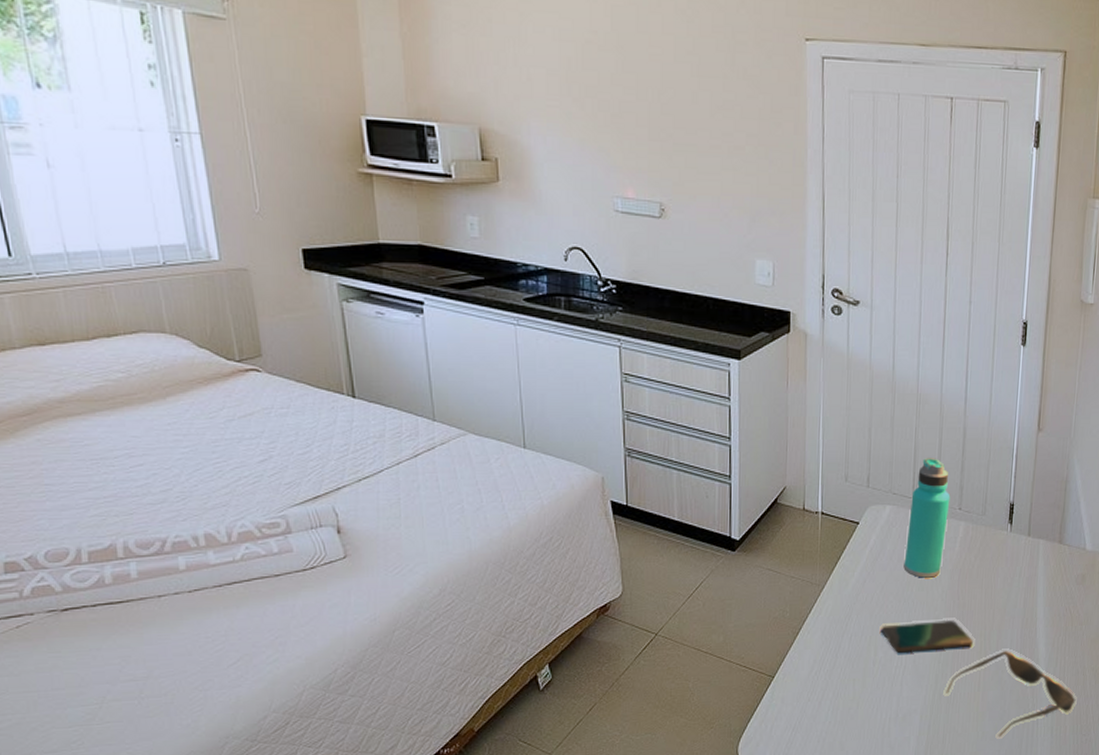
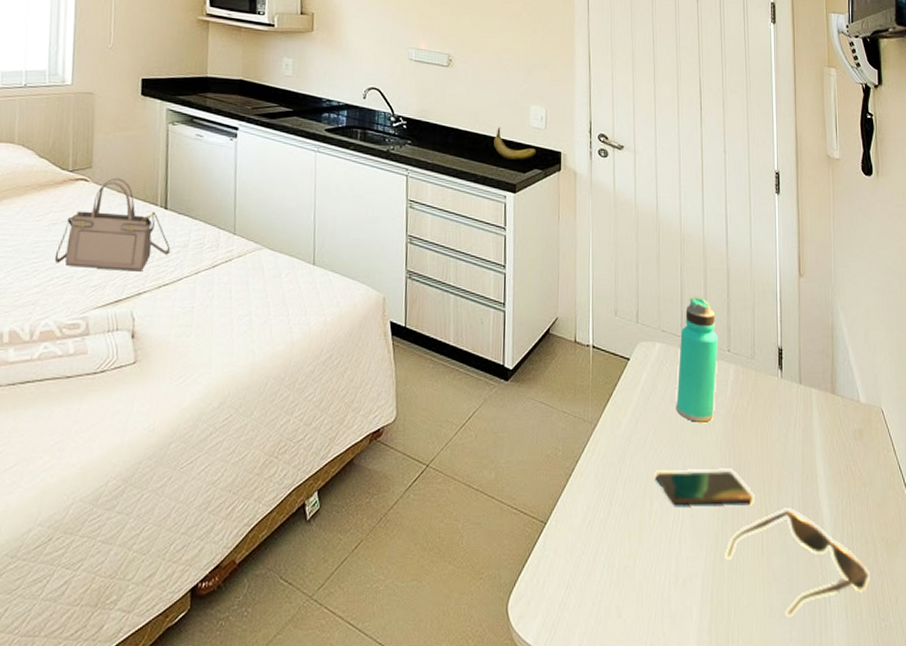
handbag: none [238,366,366,466] -> present [54,177,171,272]
fruit: none [715,286,763,324] -> present [494,126,537,161]

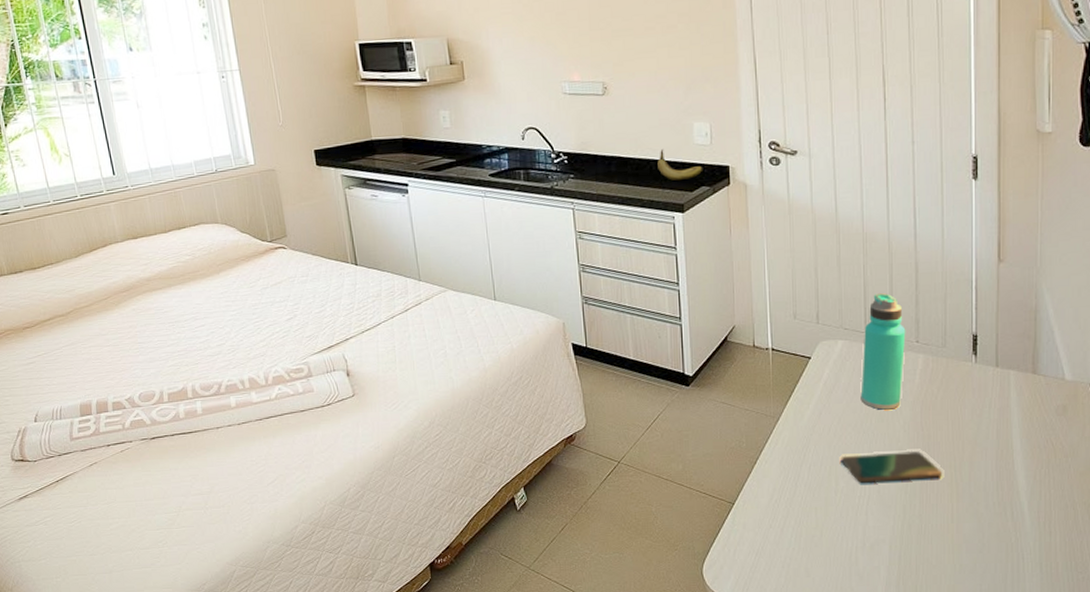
handbag: present [54,177,171,272] -> none [271,242,367,323]
sunglasses: present [727,509,869,615] -> none [916,482,1067,571]

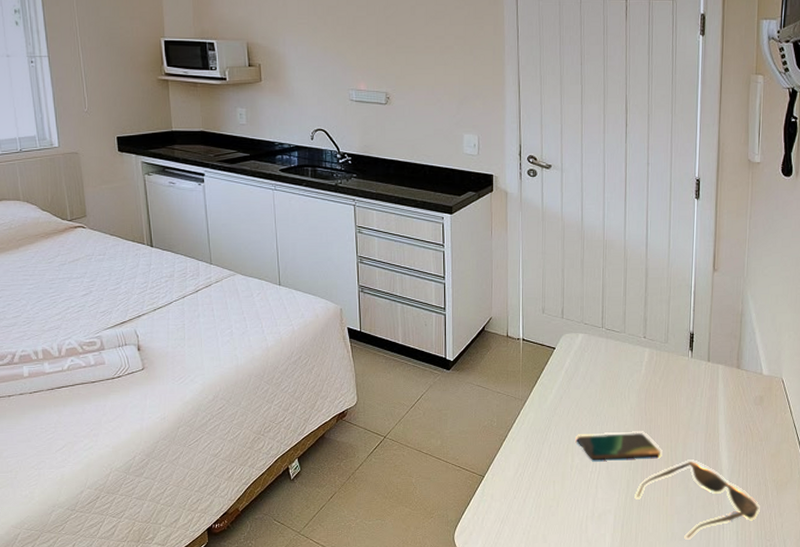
fruit: present [657,148,703,181] -> none [431,156,470,186]
water bottle: present [860,293,906,410] -> none [595,294,636,396]
sunglasses: none [916,482,1067,571] -> present [637,461,759,539]

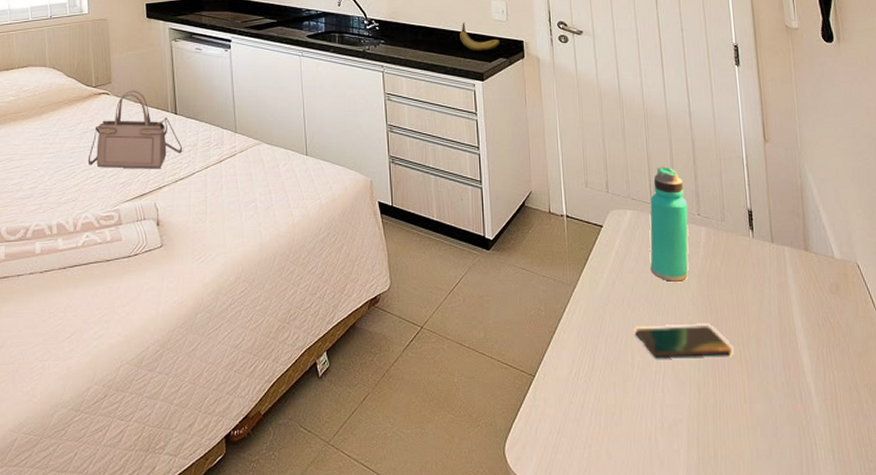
handbag: none [68,223,160,299] -> present [87,90,183,169]
fruit: none [431,156,470,186] -> present [460,22,500,52]
water bottle: none [595,294,636,396] -> present [650,166,688,282]
sunglasses: present [637,461,759,539] -> none [710,360,854,457]

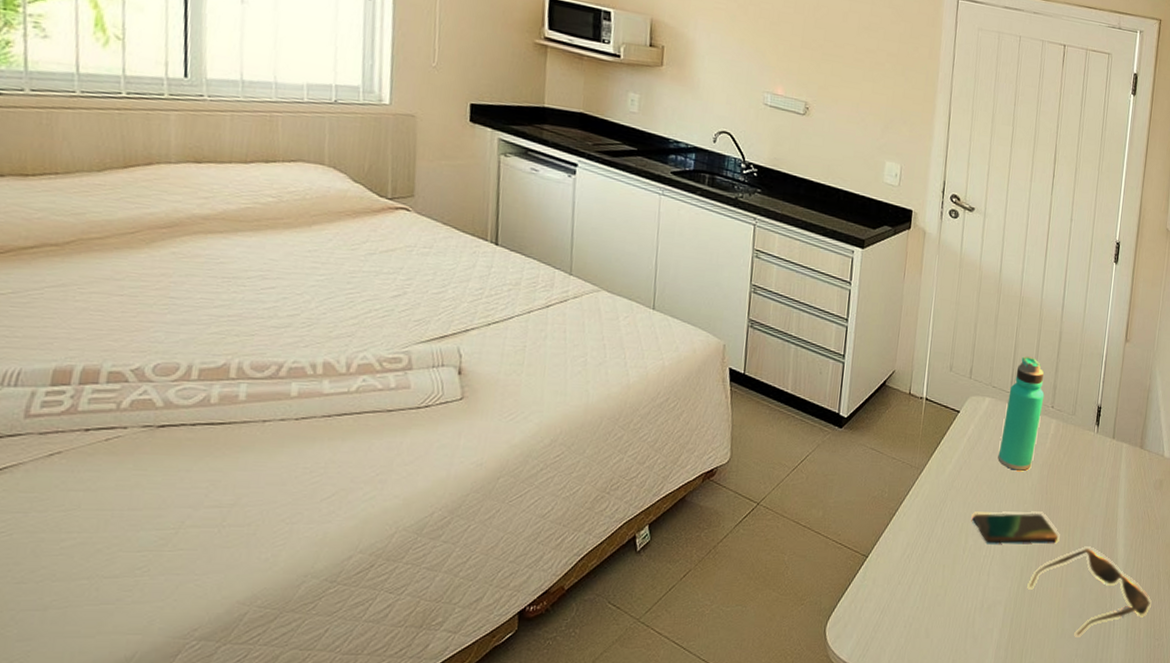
handbag: present [87,90,183,169] -> none [372,208,502,308]
fruit: present [460,22,500,52] -> none [845,180,888,217]
sunglasses: none [710,360,854,457] -> present [1030,547,1151,636]

